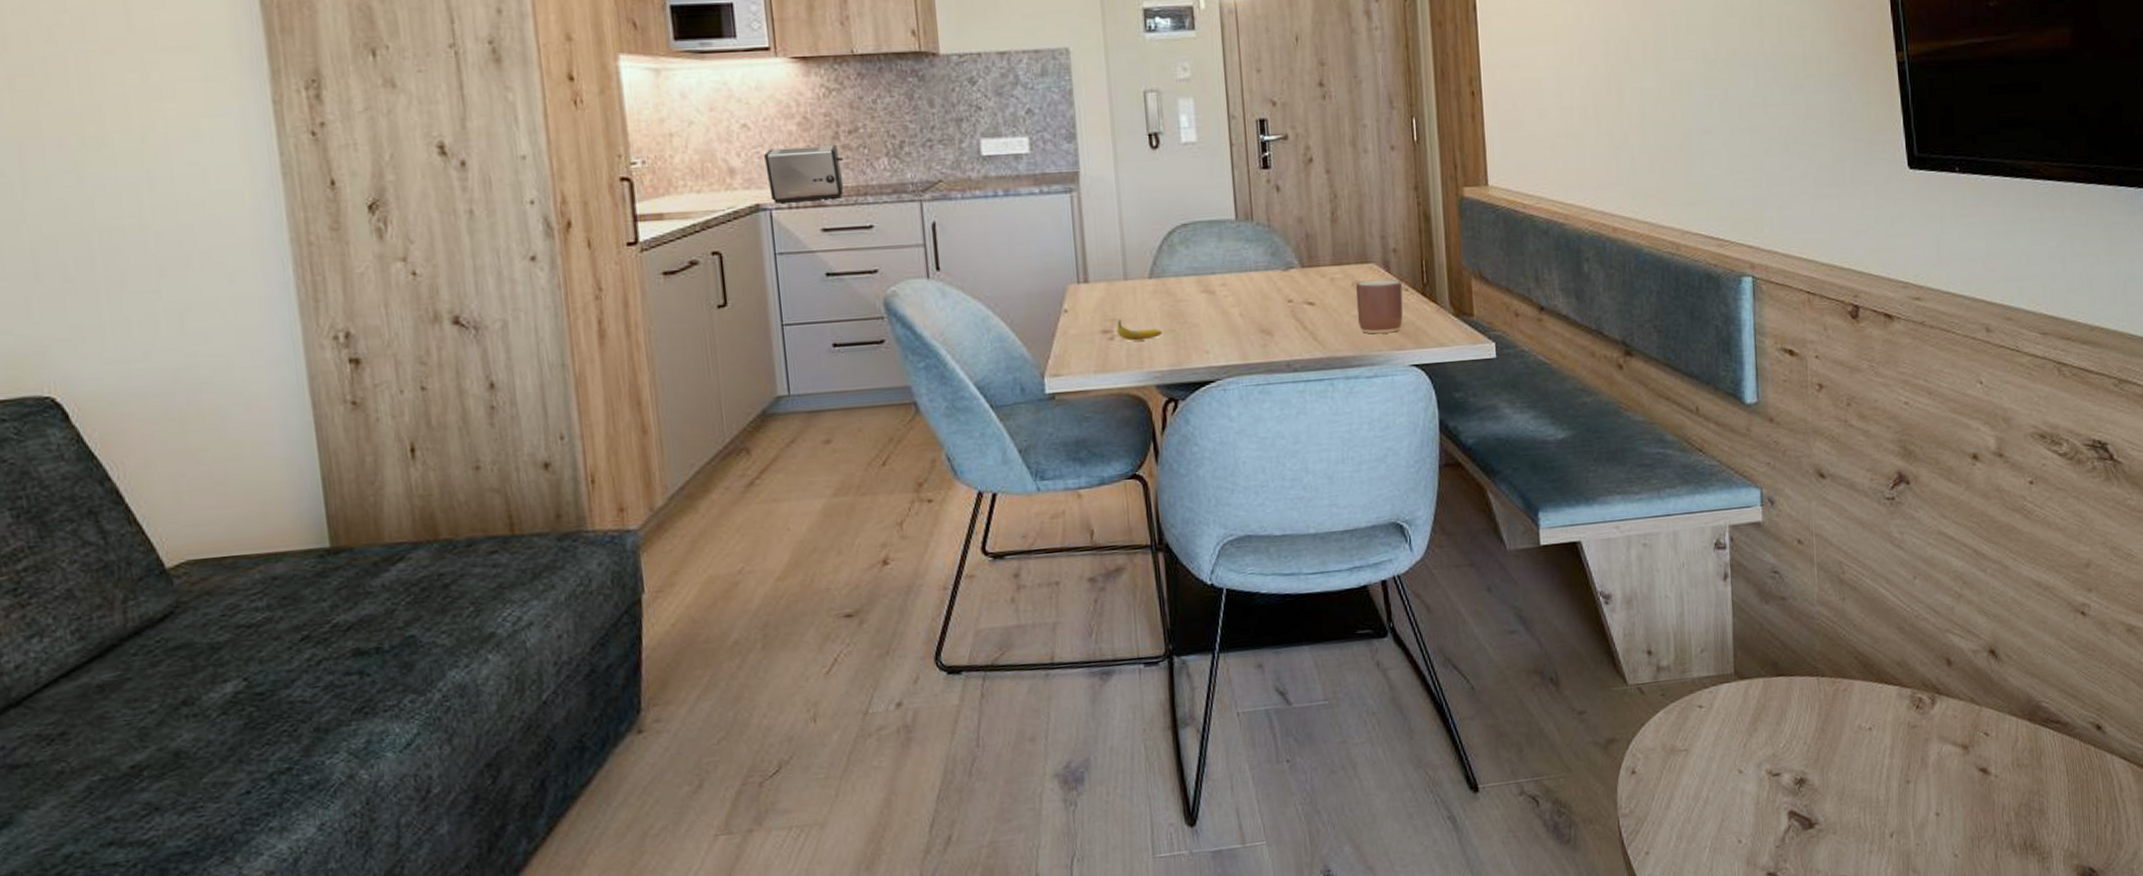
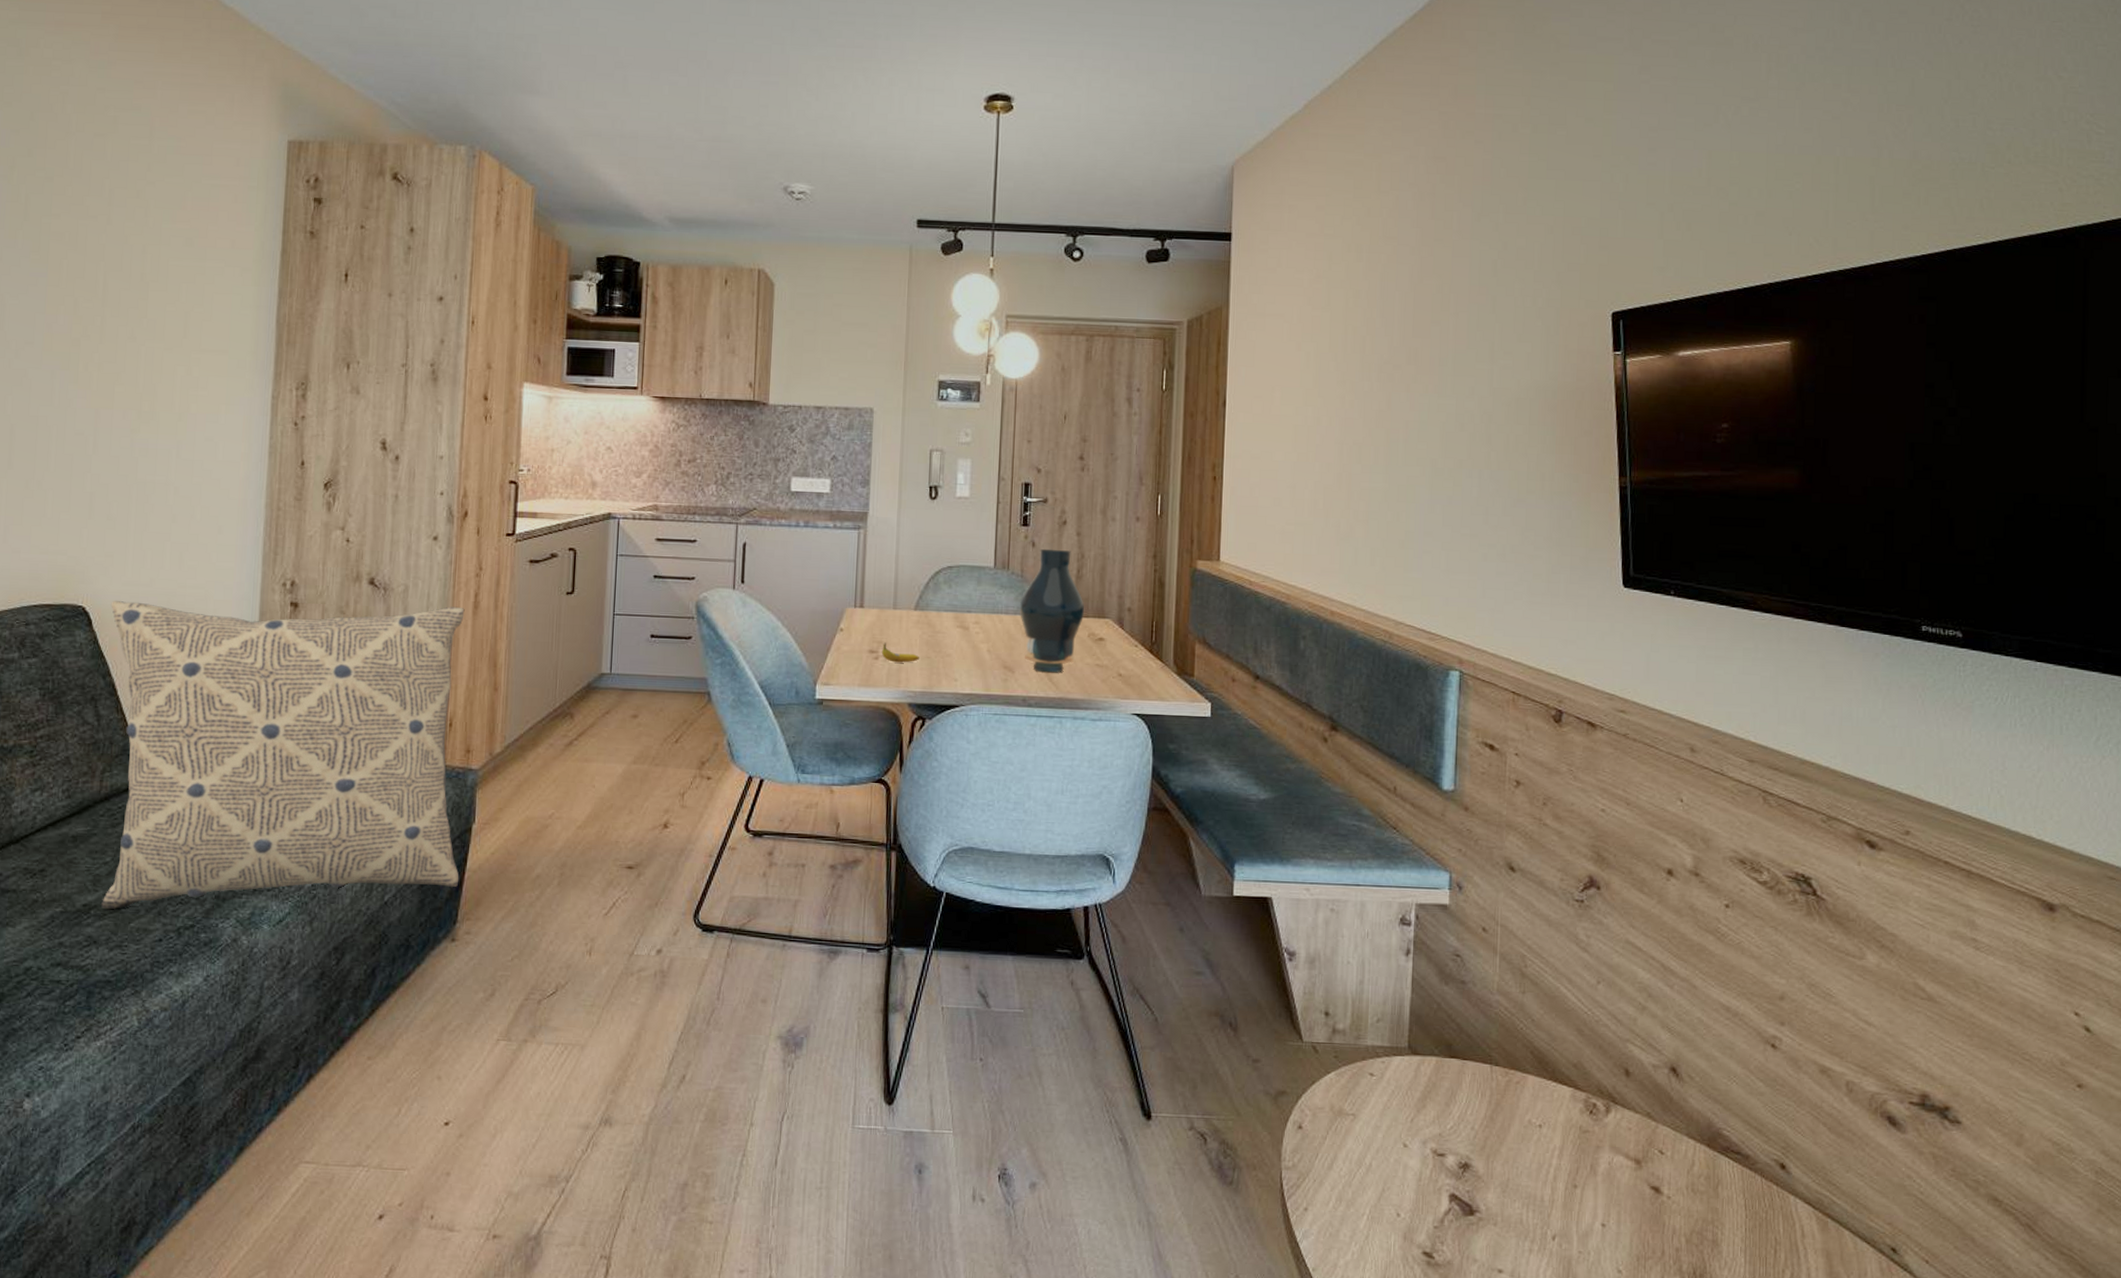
pillow: none [91,338,636,768] -> present [101,601,465,910]
toaster: present [764,145,844,204] -> none [620,469,682,515]
vase: none [1270,191,1345,331] -> present [1019,548,1085,672]
mug: present [1355,279,1404,334] -> none [1089,634,1132,683]

